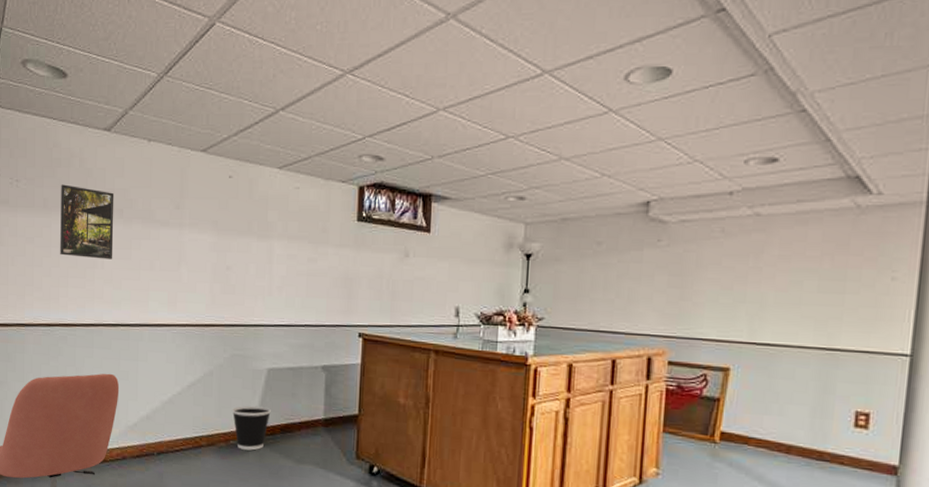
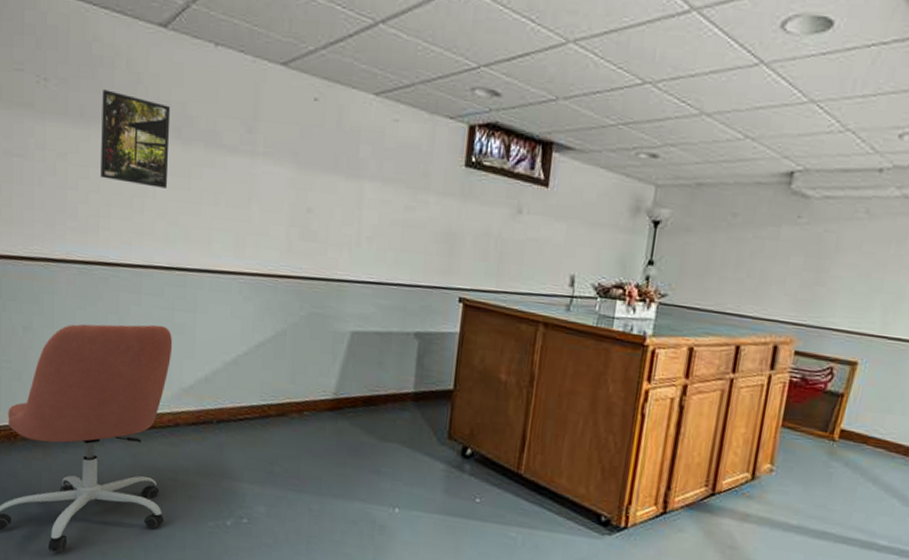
wastebasket: present [231,405,271,451] -> none [307,372,353,424]

